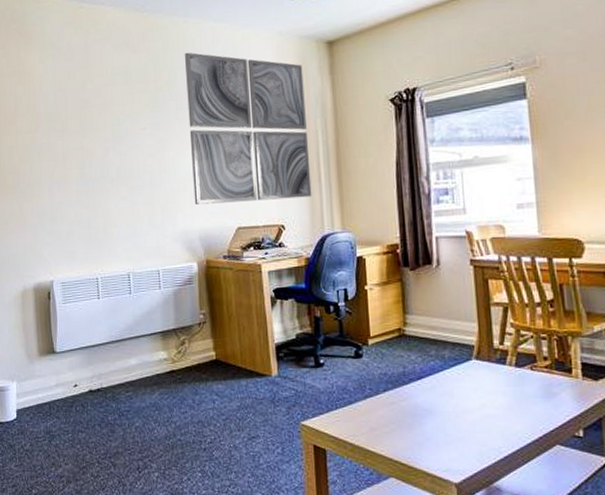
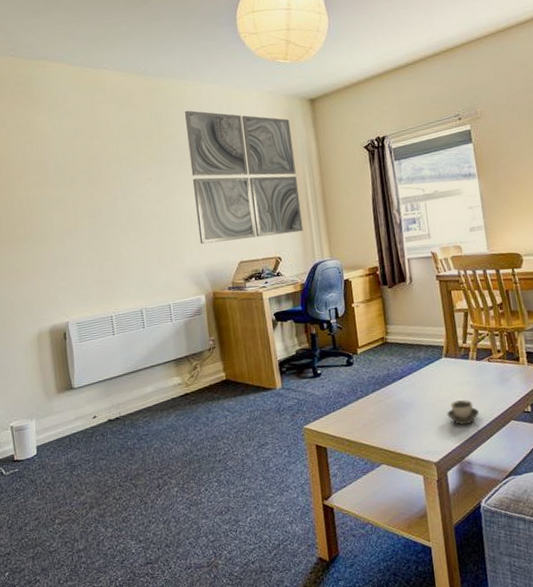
cup: none [474,413,515,444] -> present [447,400,479,425]

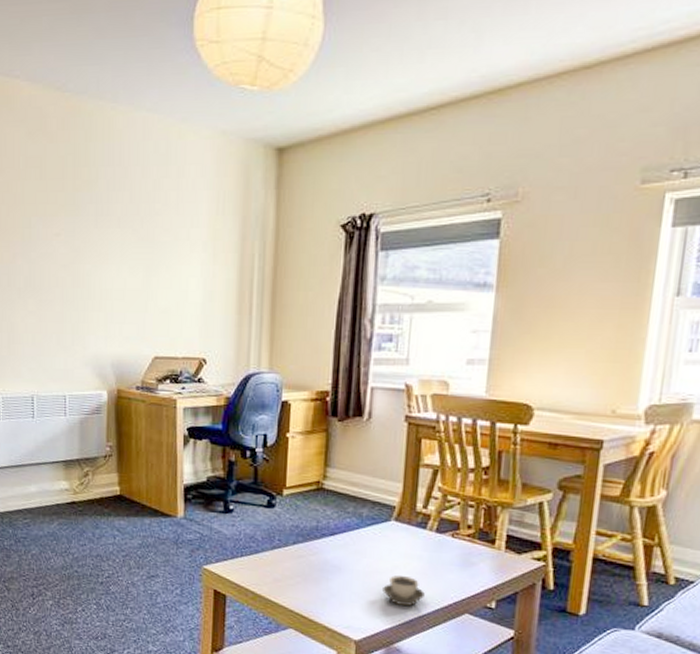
wall art: present [184,110,304,244] -> none [109,146,245,330]

